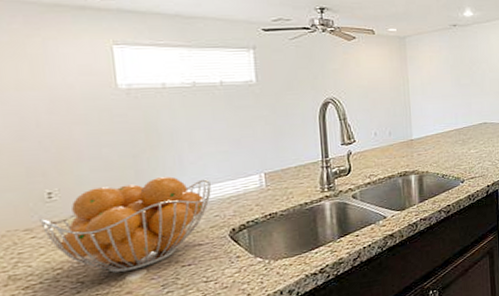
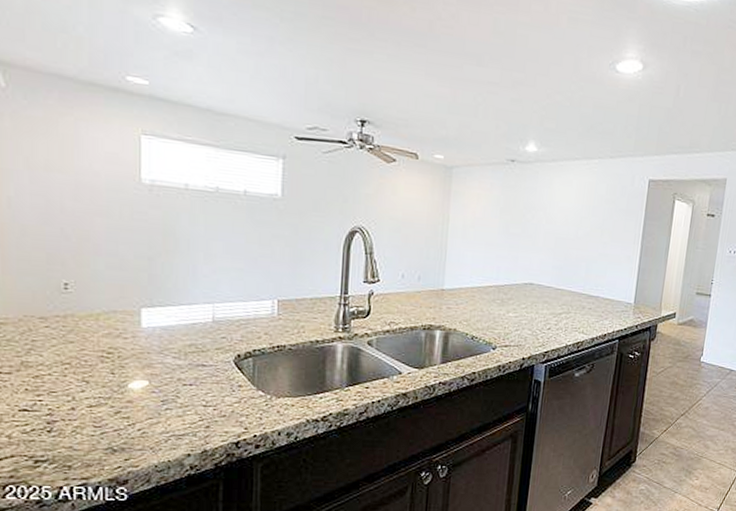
fruit basket: present [39,176,211,274] -> none [54,286,221,380]

